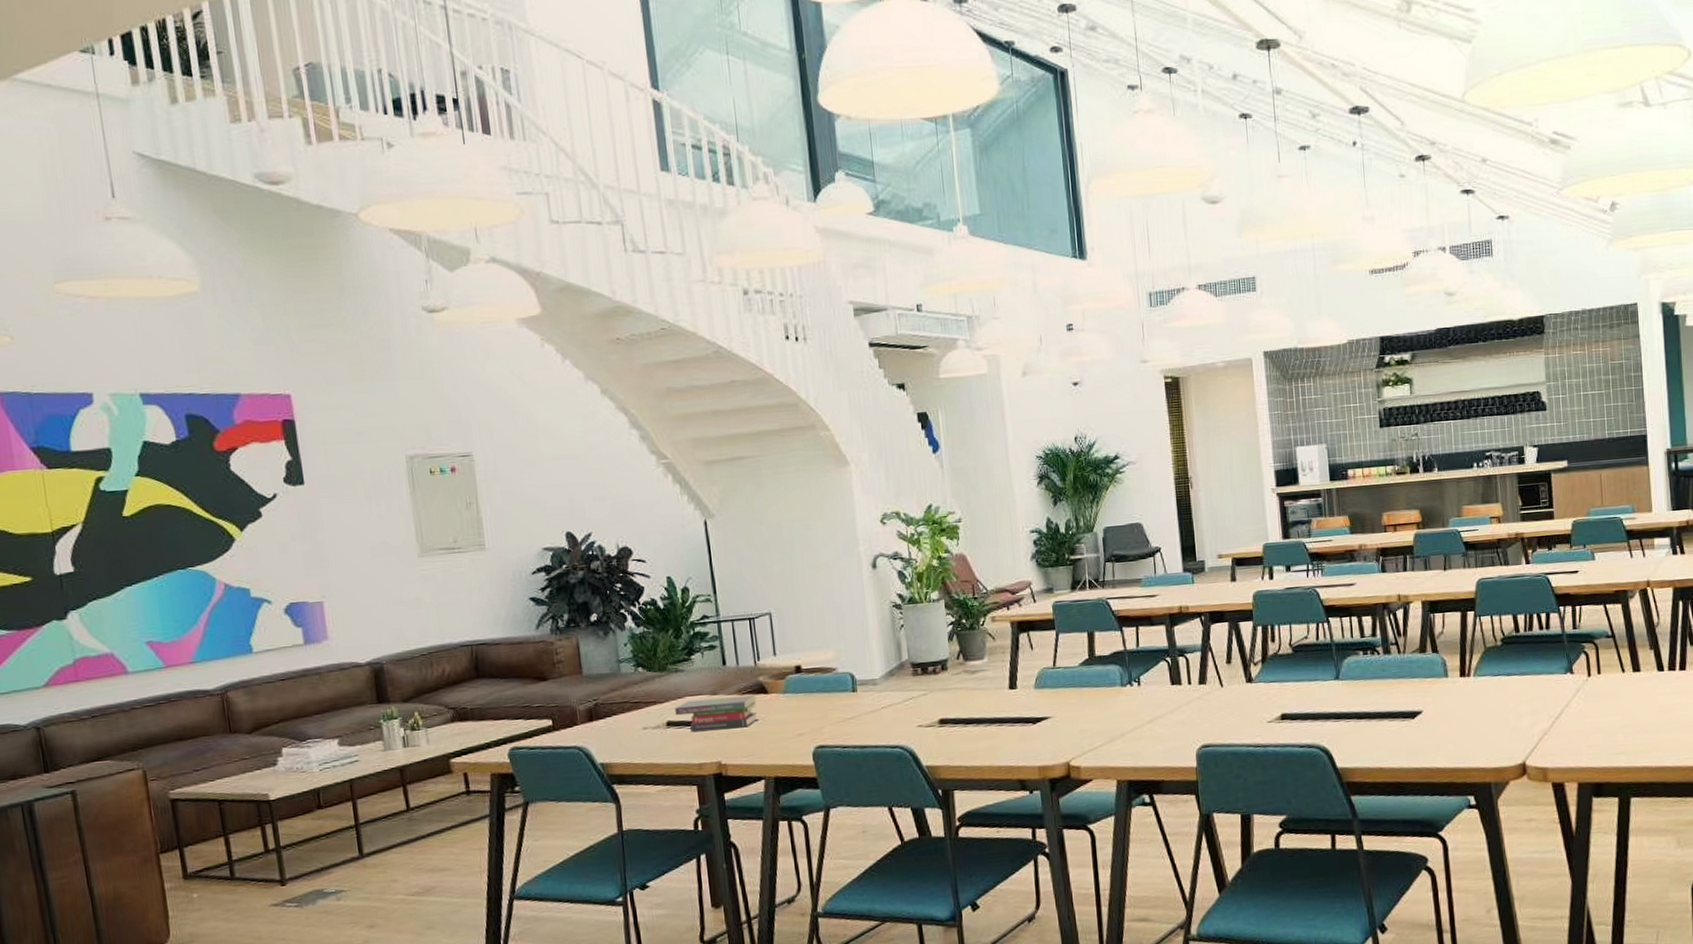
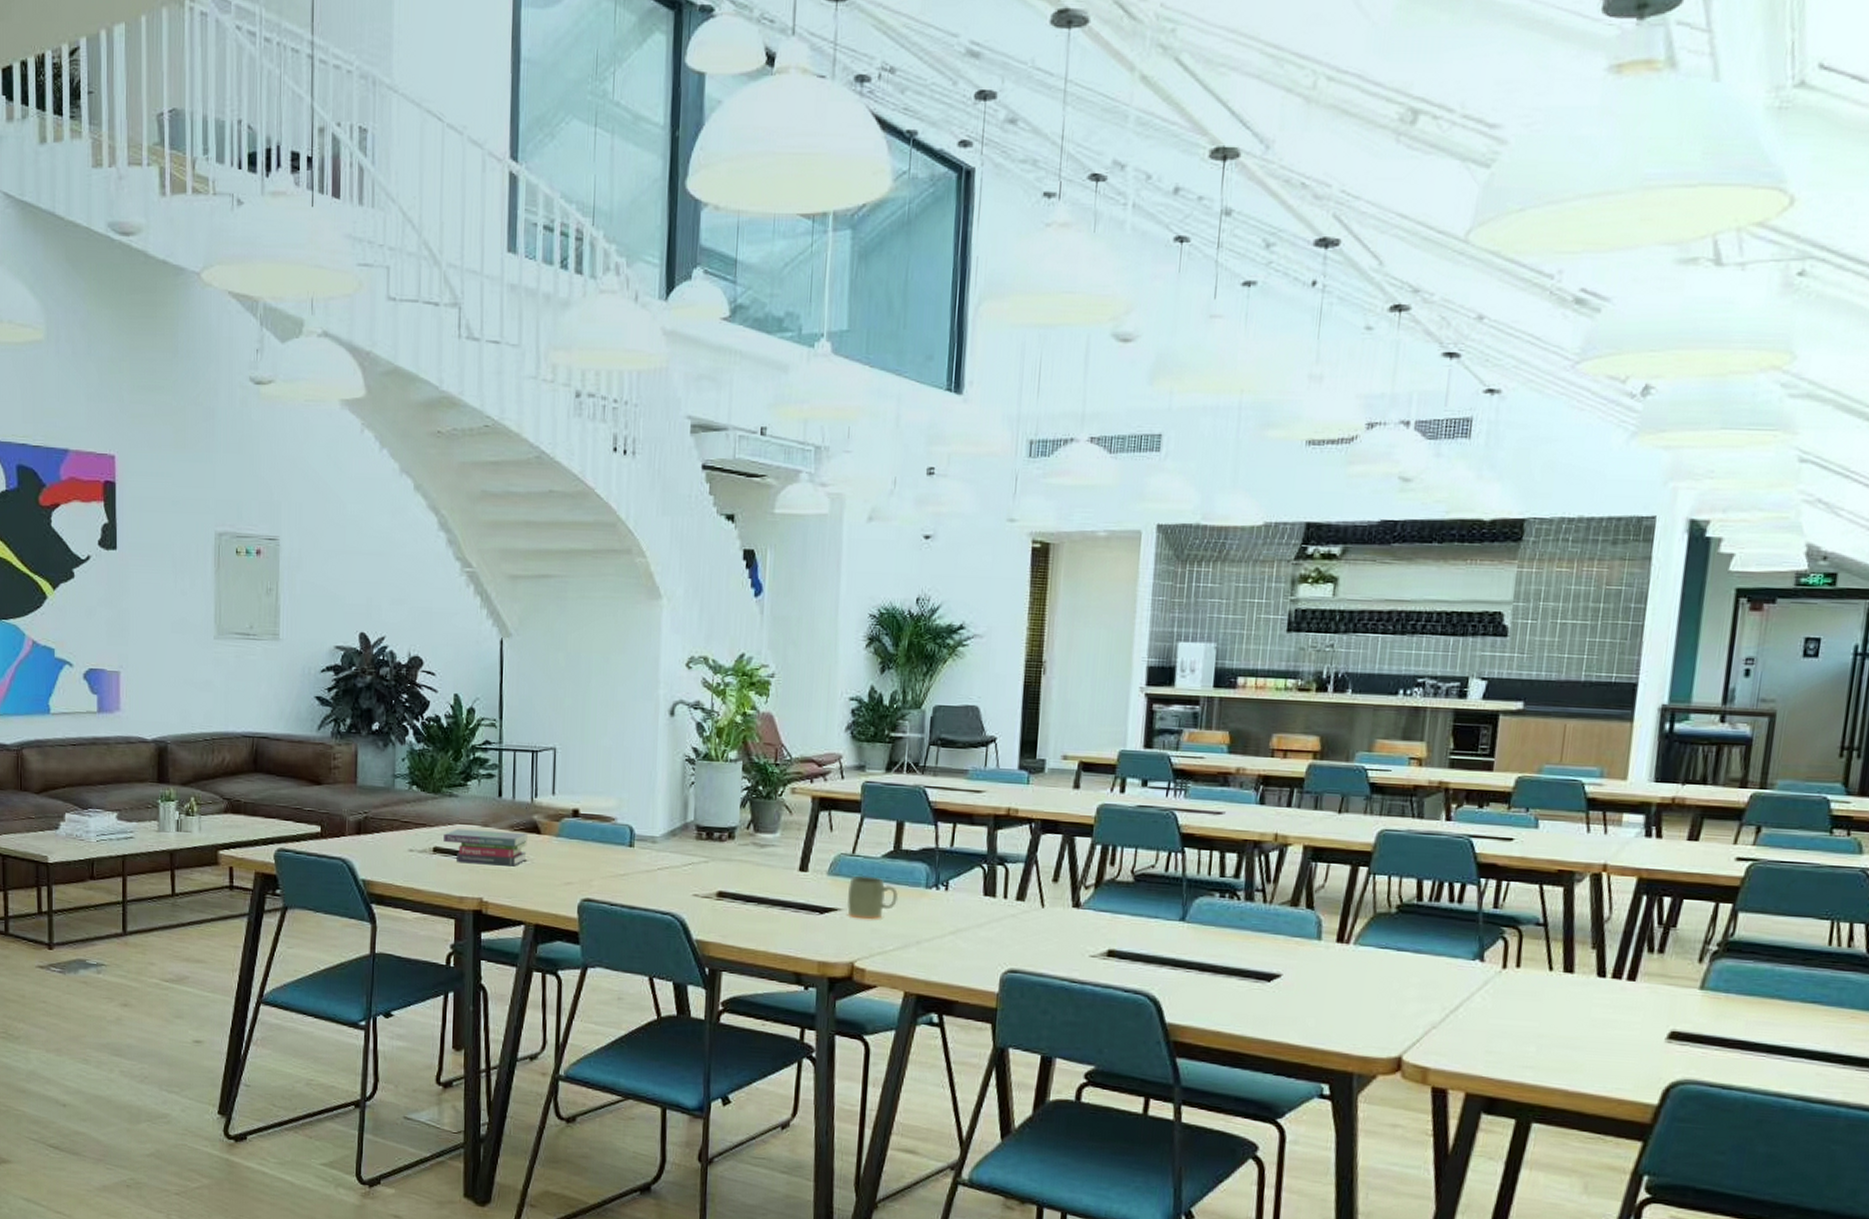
mug: none [1054,684,1100,723] -> present [846,876,899,920]

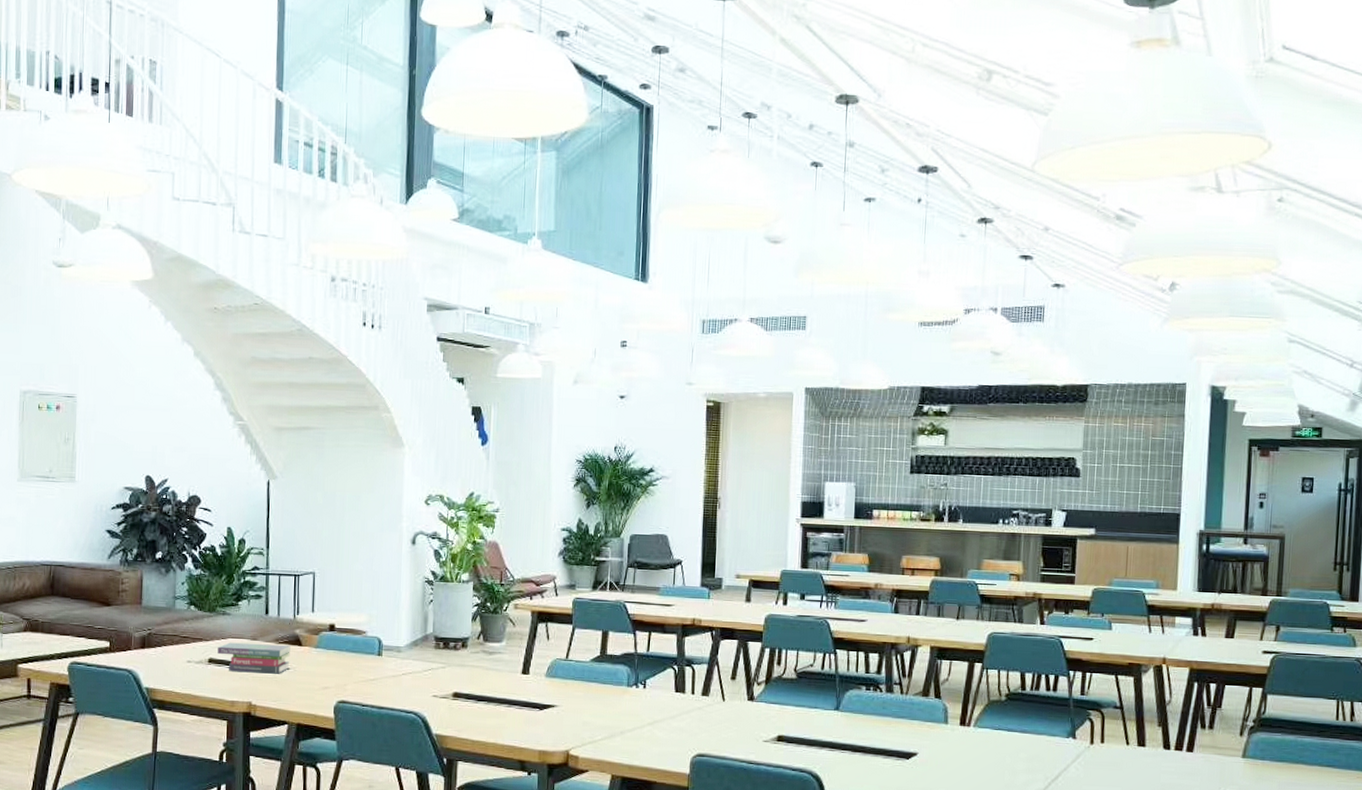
mug: present [846,876,899,920] -> none [562,677,605,714]

